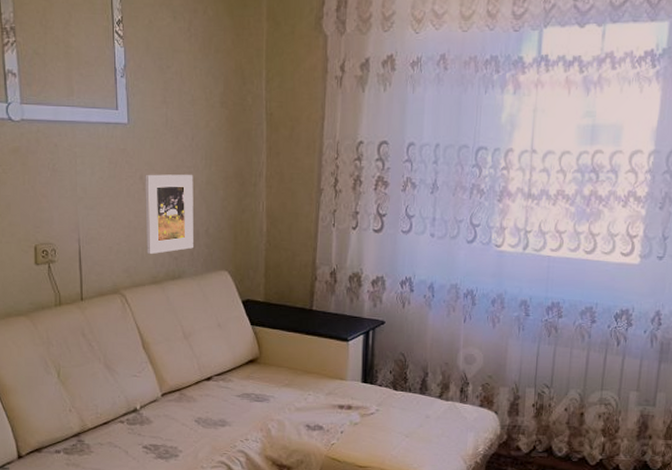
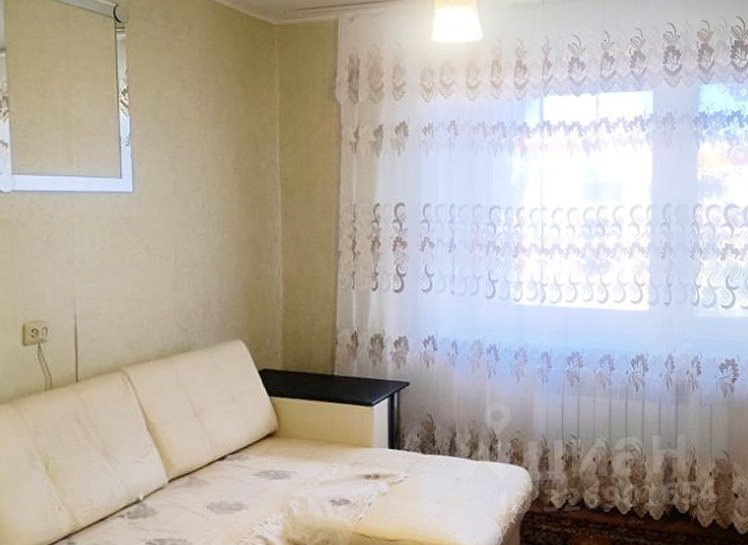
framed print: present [145,174,193,255] -> none [151,242,205,328]

